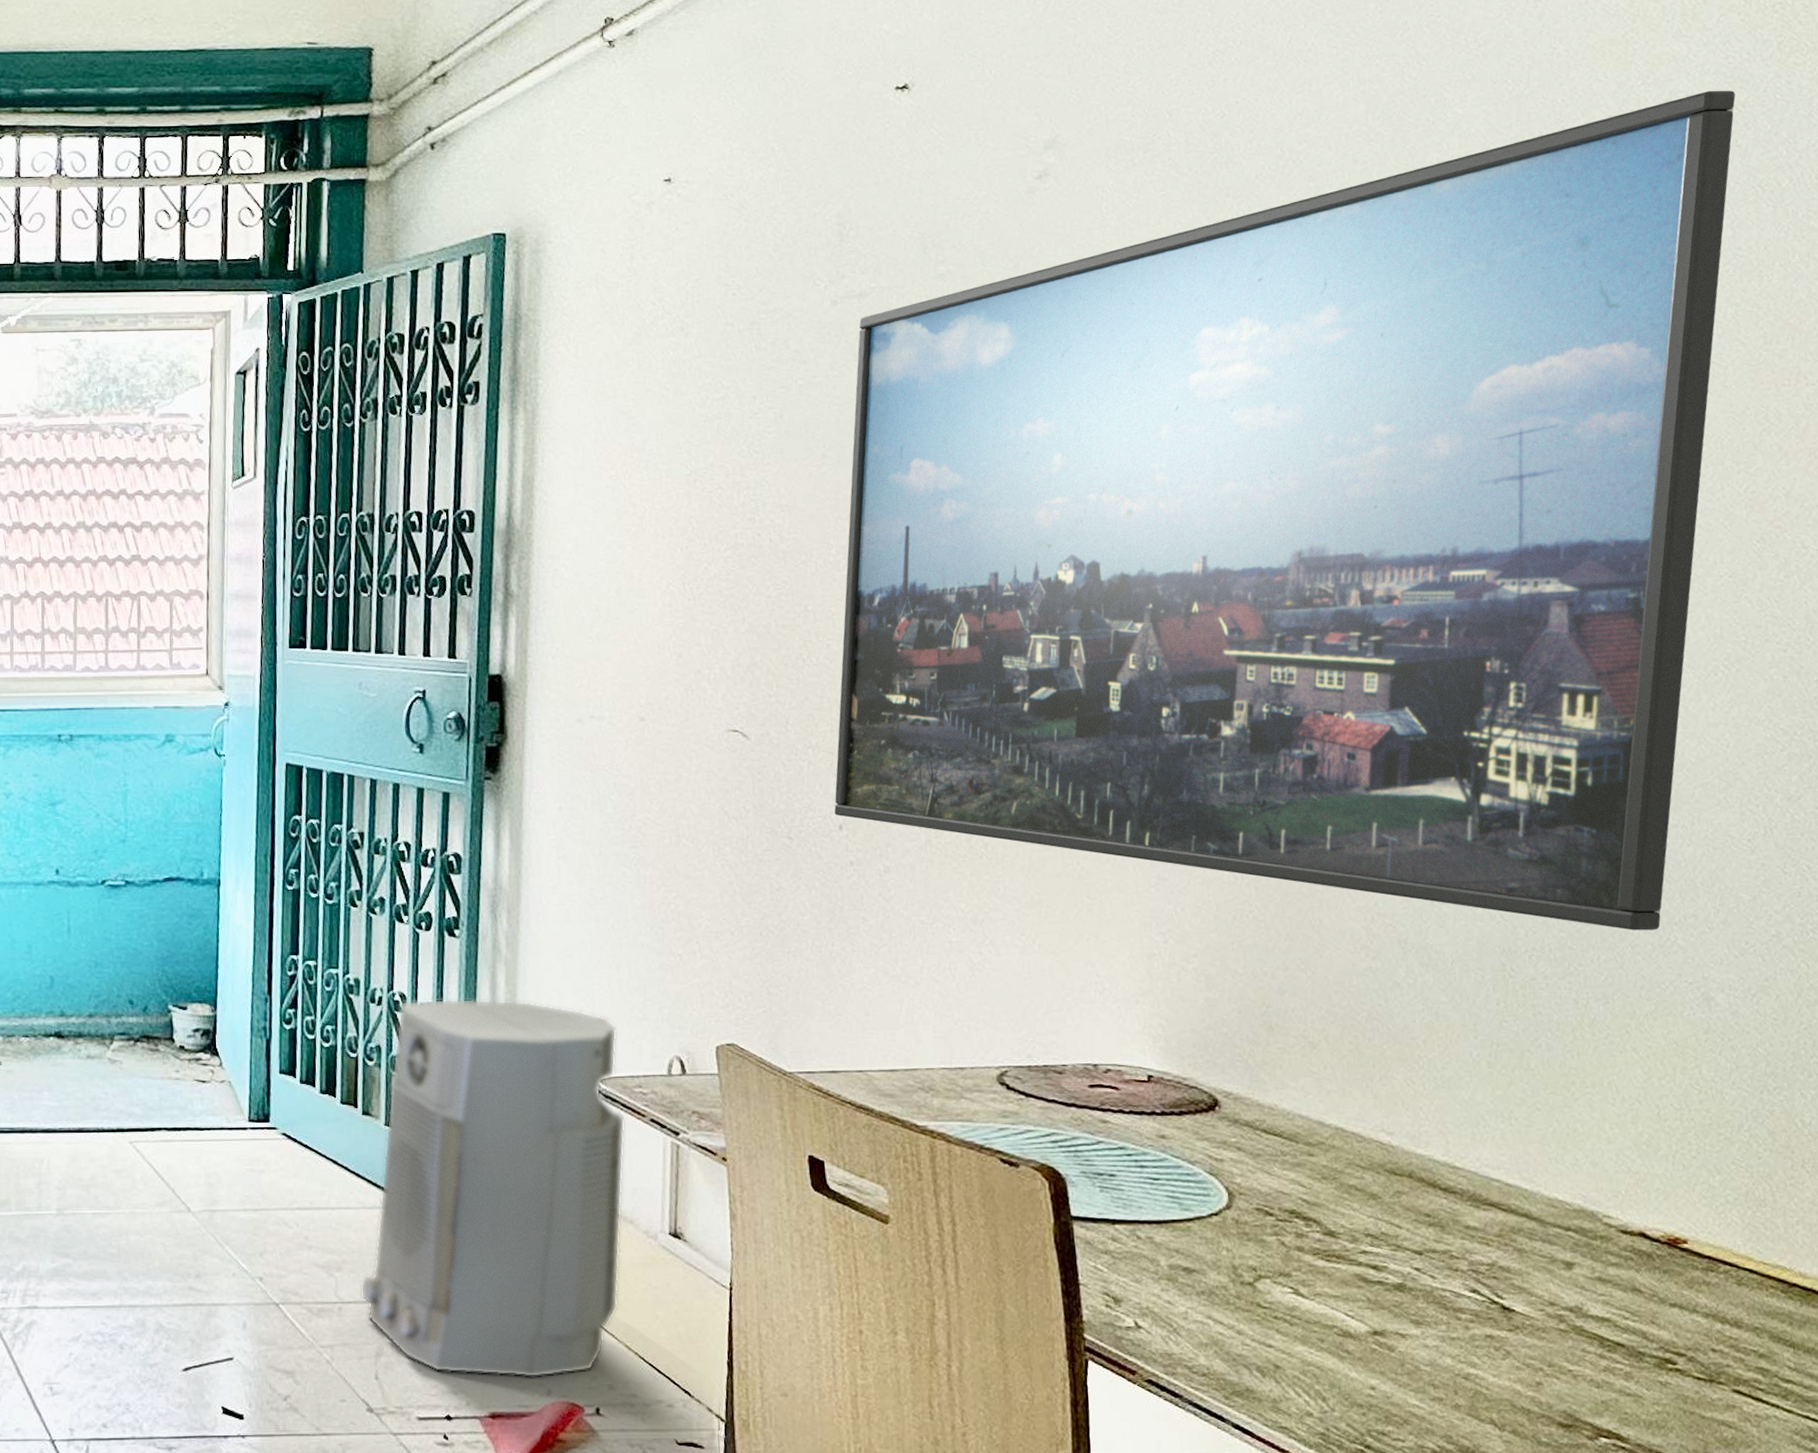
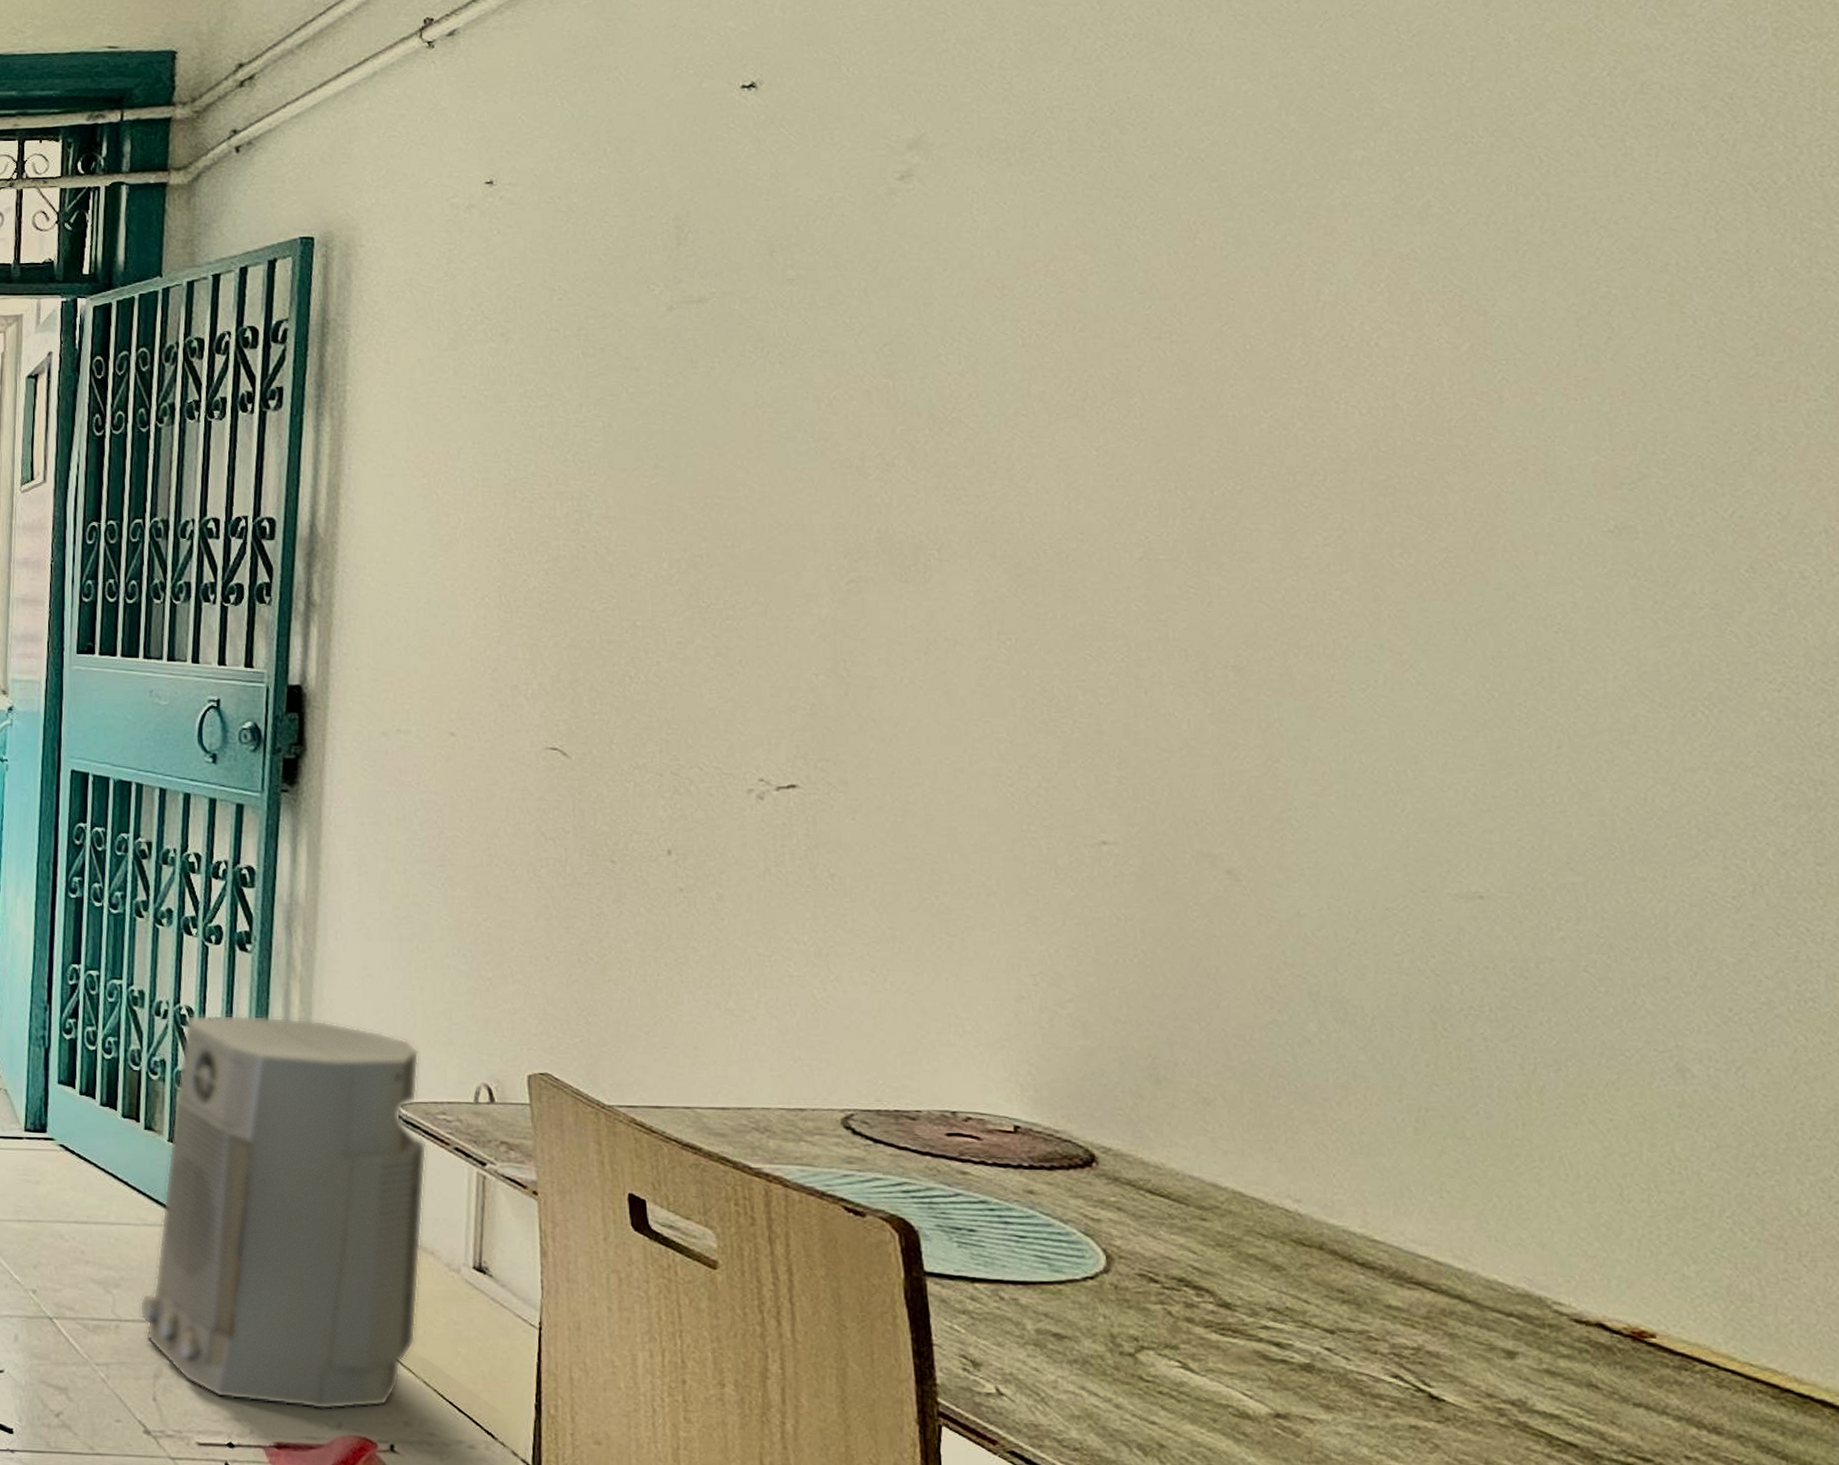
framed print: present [834,90,1736,931] -> none [662,81,1721,992]

